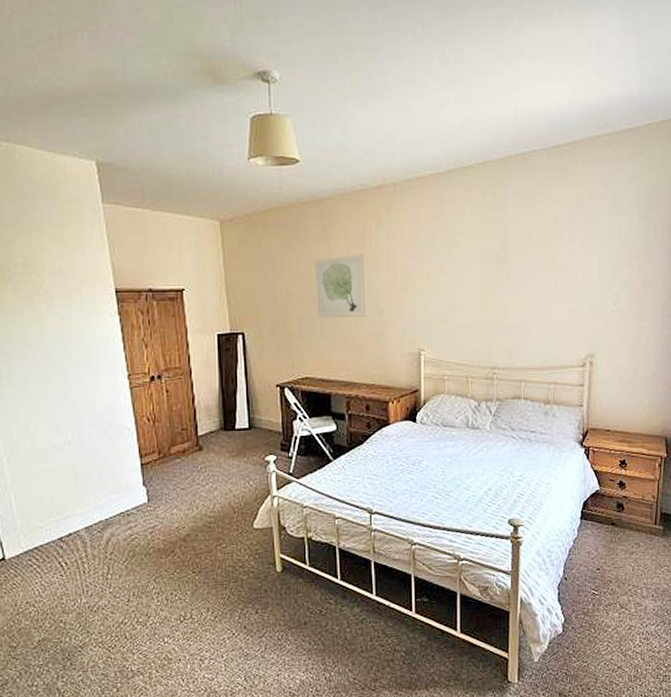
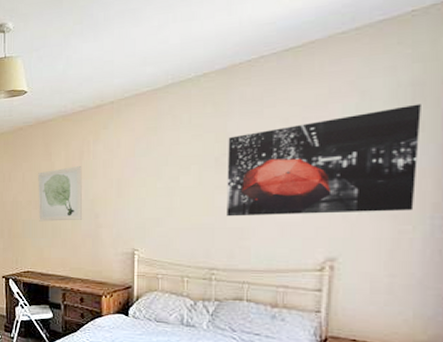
wall art: none [505,211,655,314] -> present [227,104,421,217]

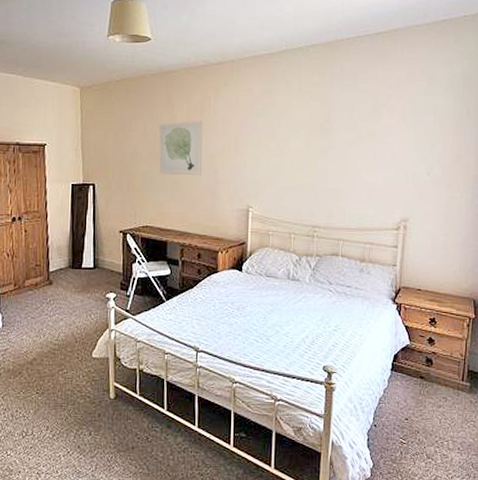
wall art: present [227,104,421,217] -> none [327,93,468,181]

